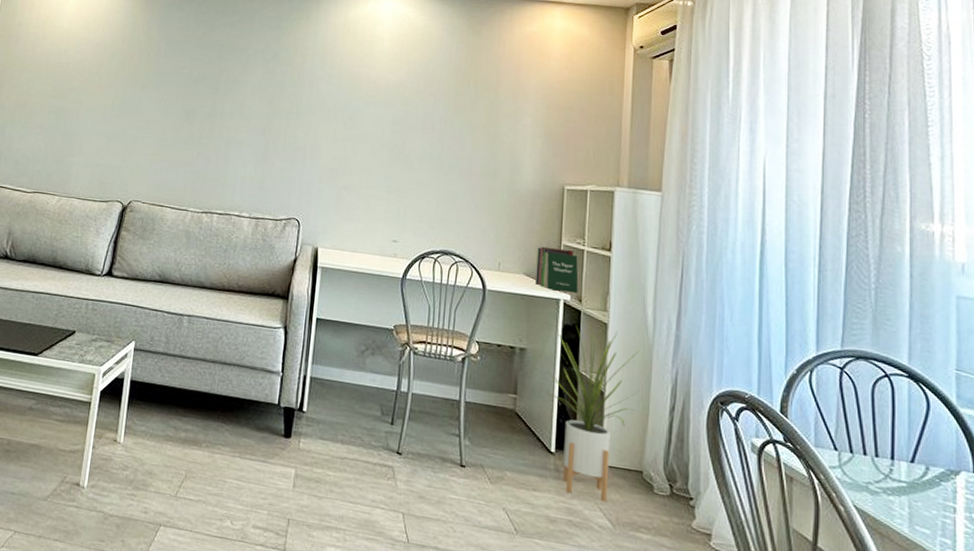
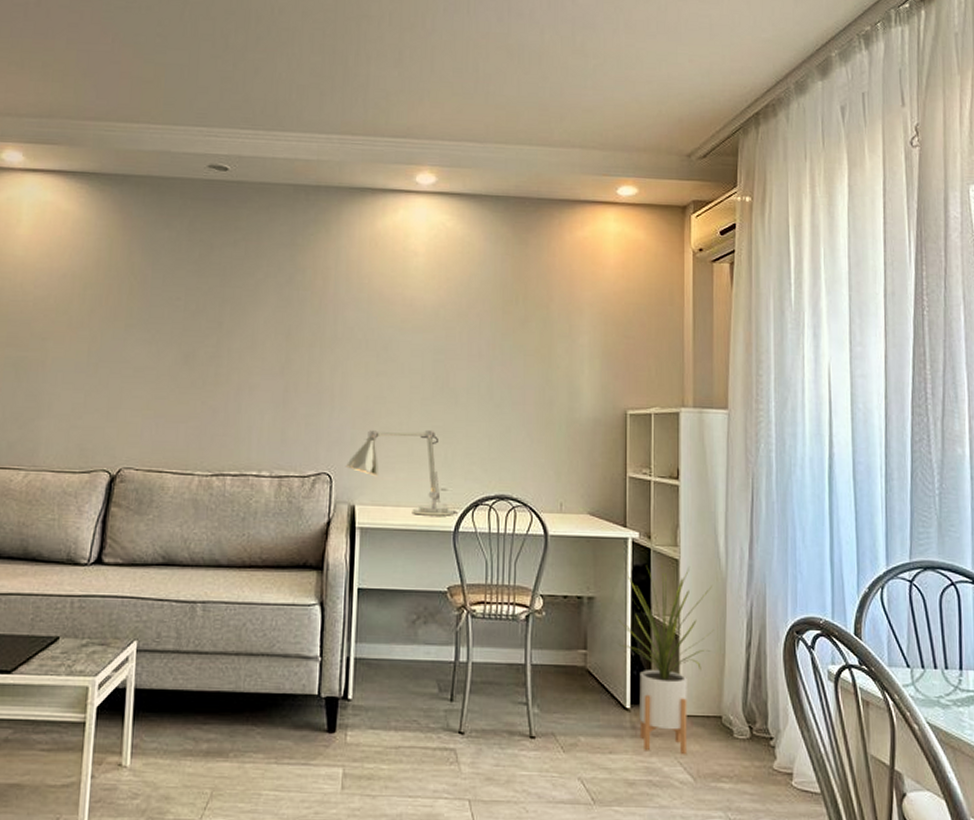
desk lamp: none [311,186,406,265] -> present [345,429,458,516]
books: present [535,246,579,294] -> none [601,480,646,530]

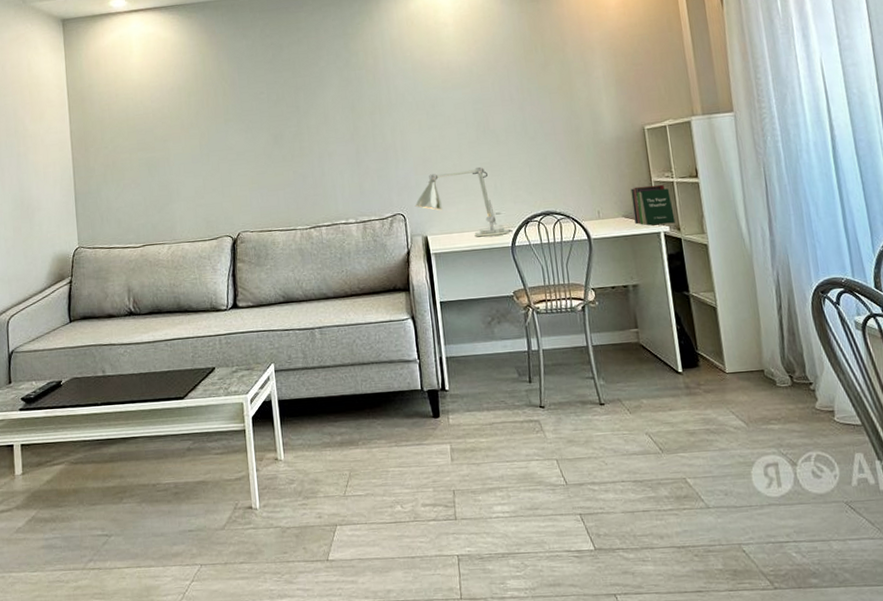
books: none [601,480,646,530] -> present [630,184,675,226]
house plant: present [618,562,714,755] -> none [661,249,747,406]

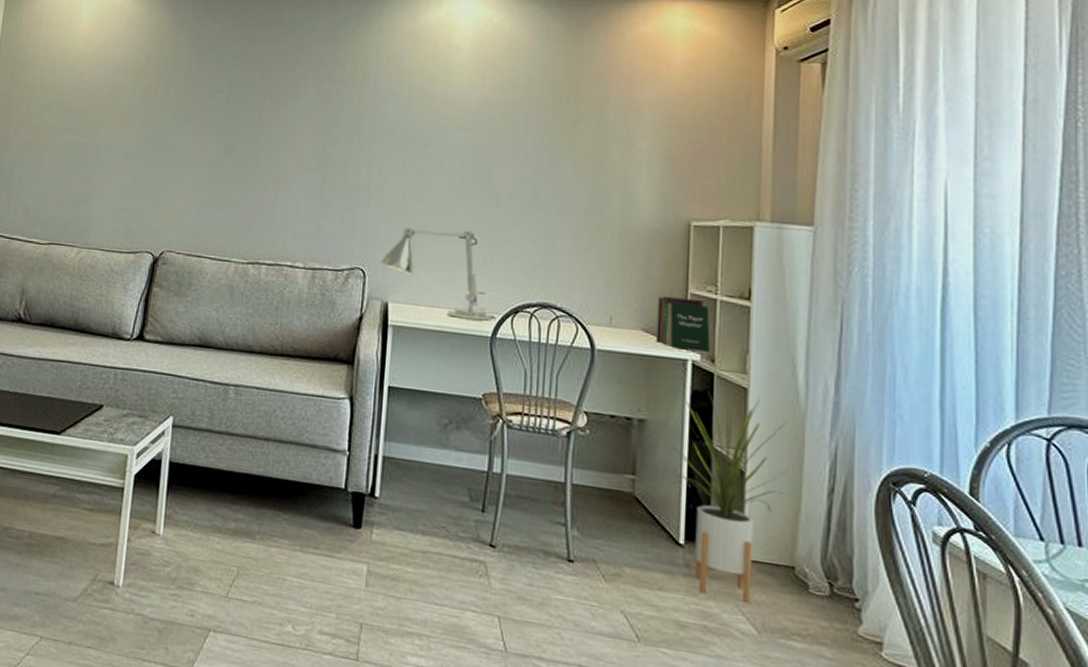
house plant: none [661,249,747,406] -> present [673,390,788,604]

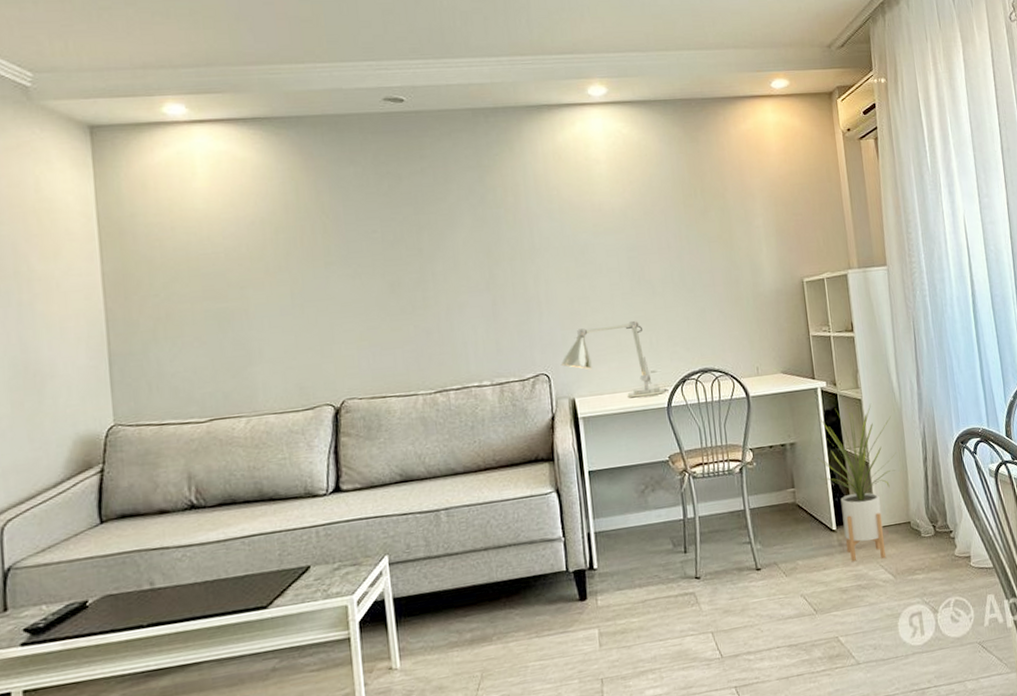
books: present [656,295,710,352] -> none [789,338,832,382]

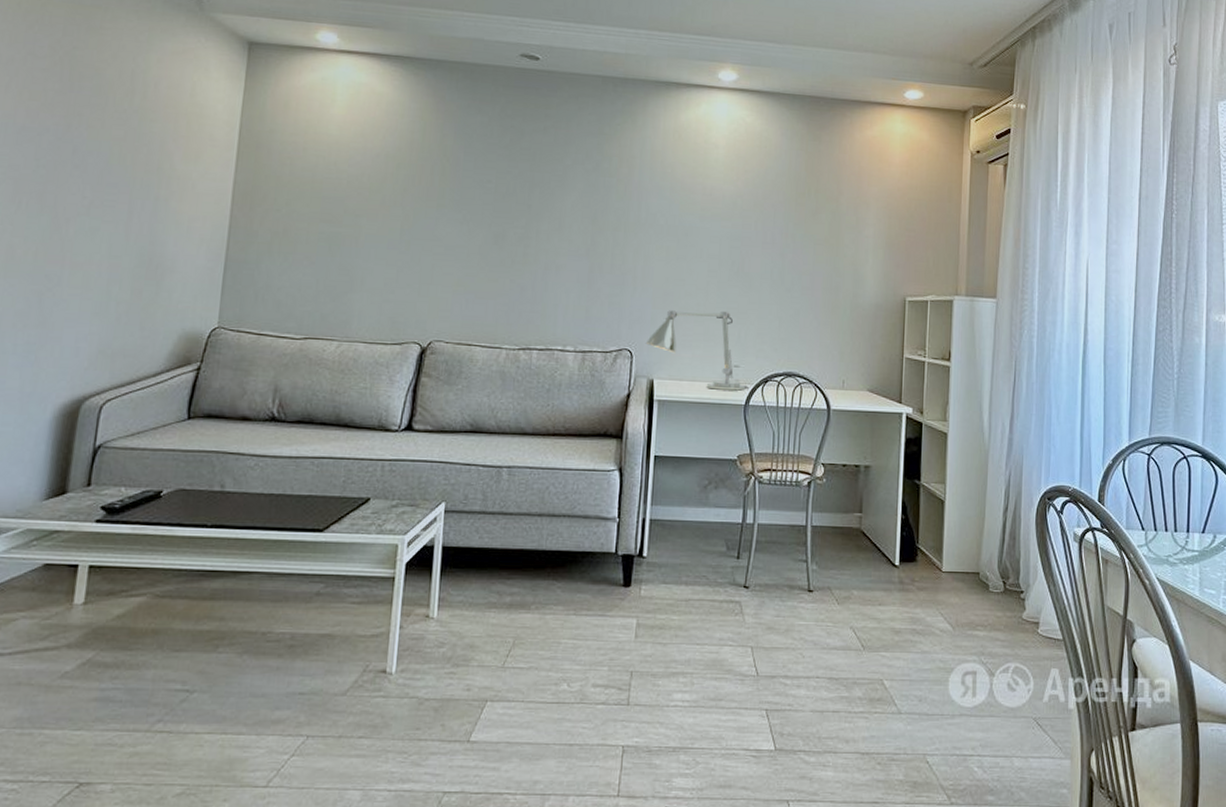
house plant: present [817,404,896,562] -> none [891,435,976,607]

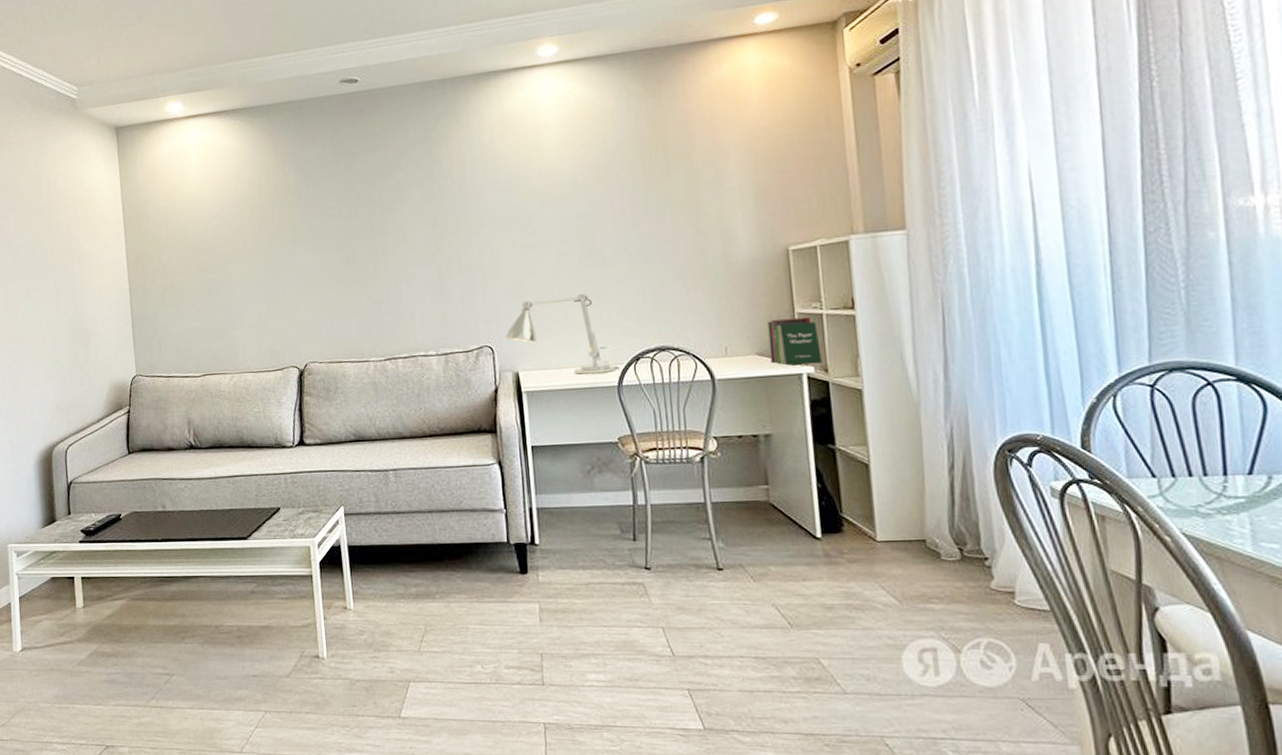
books: none [879,360,920,406] -> present [767,316,822,366]

